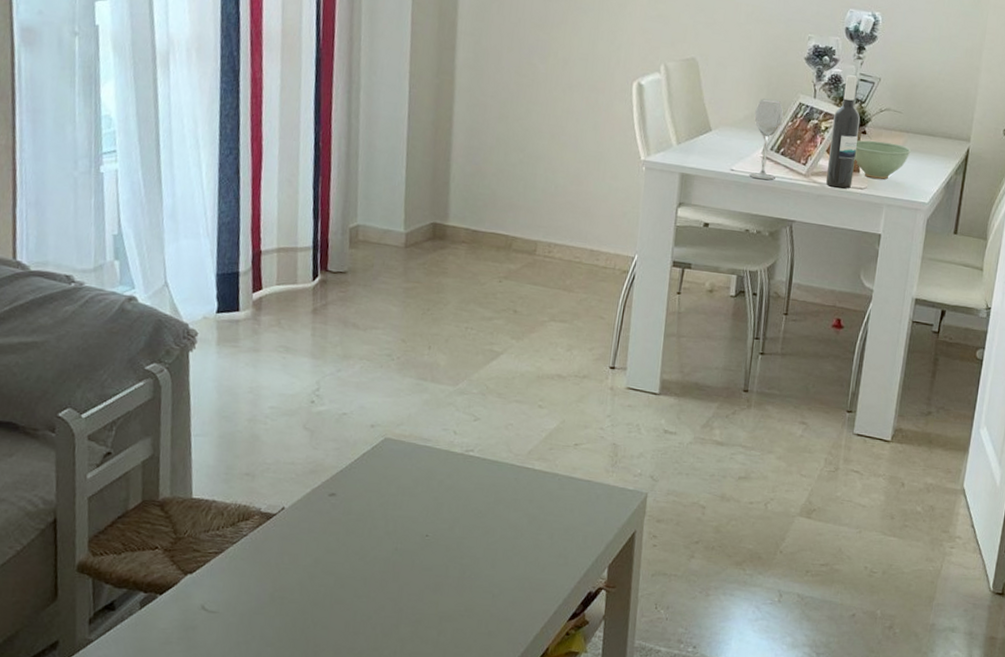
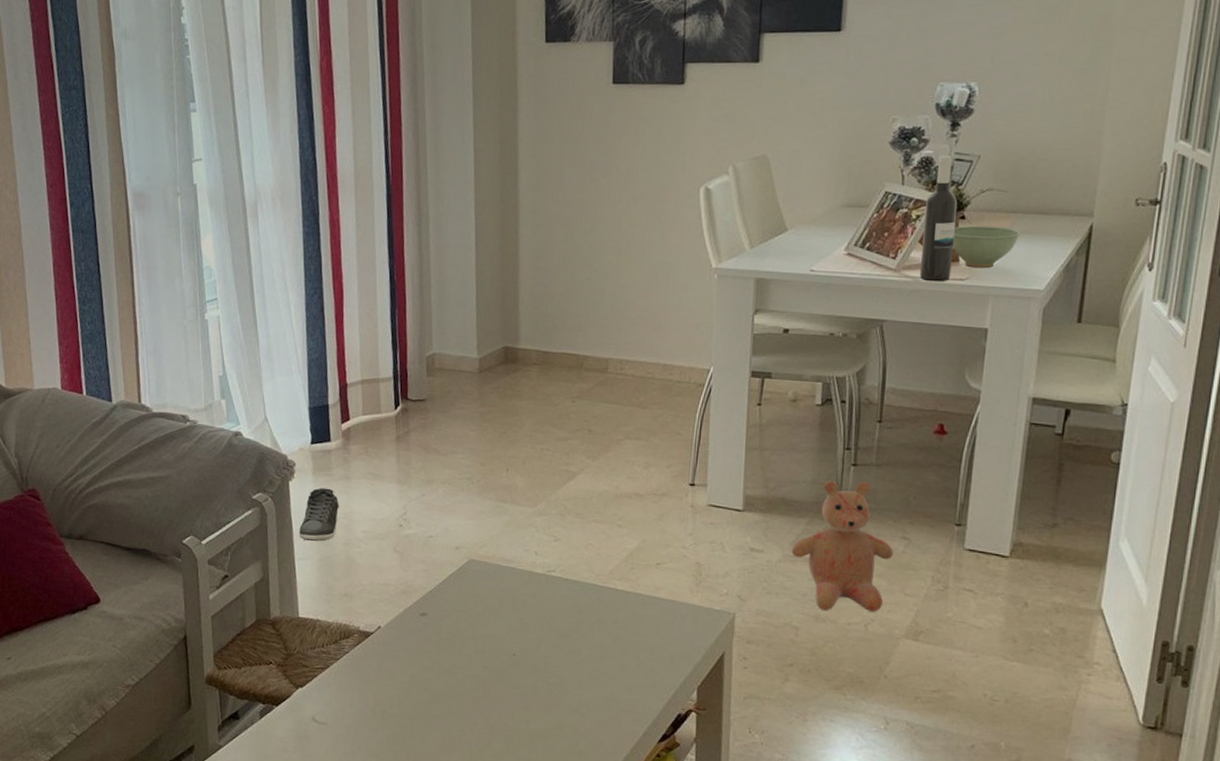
shoe: none [197,359,245,417] -> present [299,488,339,541]
stuffed animal: none [701,367,793,491] -> present [791,480,893,612]
wineglass: present [749,98,784,181] -> none [831,190,868,279]

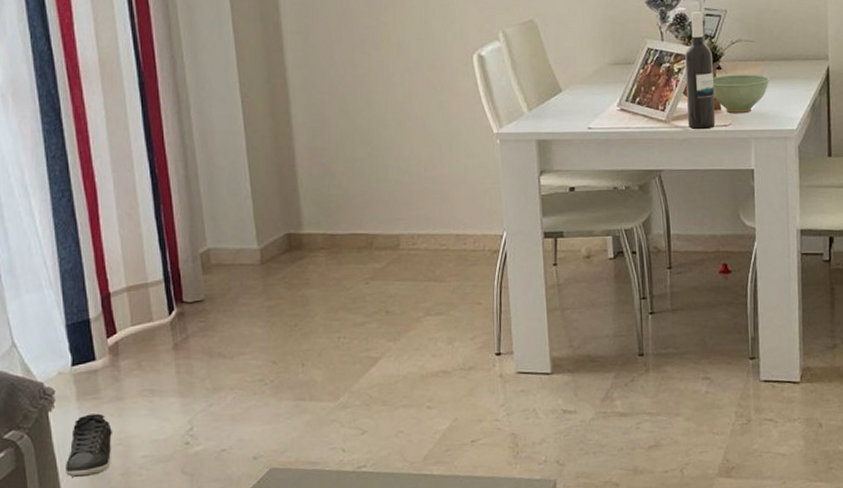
stuffed animal: present [791,480,893,612] -> none [602,328,698,463]

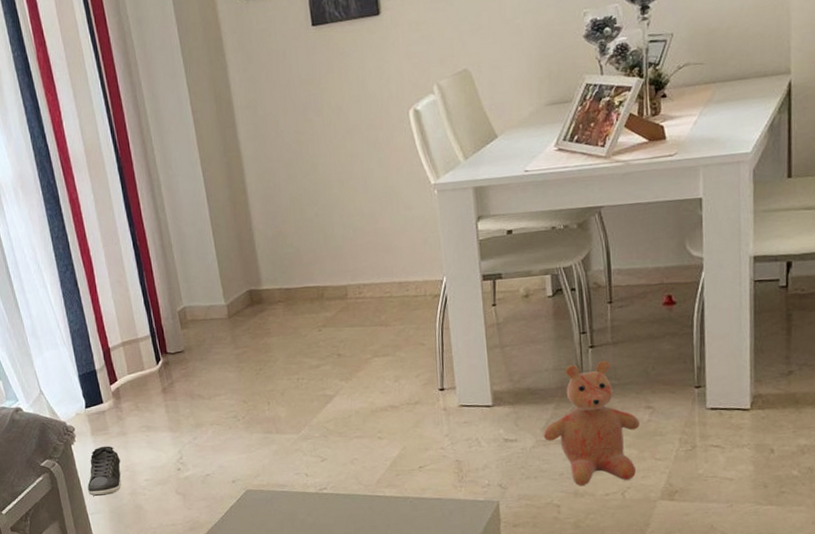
stuffed animal: none [602,328,698,463] -> present [543,360,640,486]
wine bottle: present [685,12,716,130] -> none [626,39,660,163]
bowl: present [712,74,770,114] -> none [656,98,722,143]

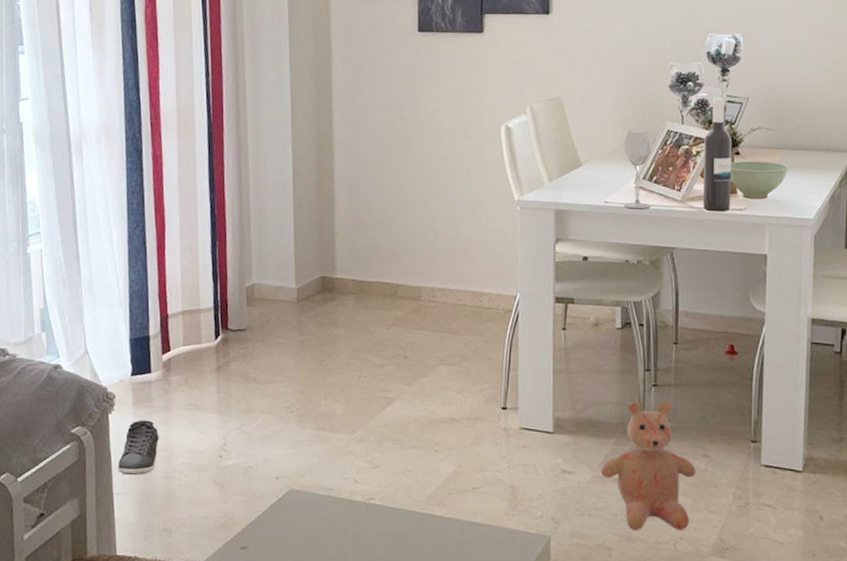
wineglass: none [538,87,574,174] -> present [622,129,653,210]
wine bottle: none [626,39,660,163] -> present [702,98,731,212]
bowl: none [656,98,722,143] -> present [730,160,789,200]

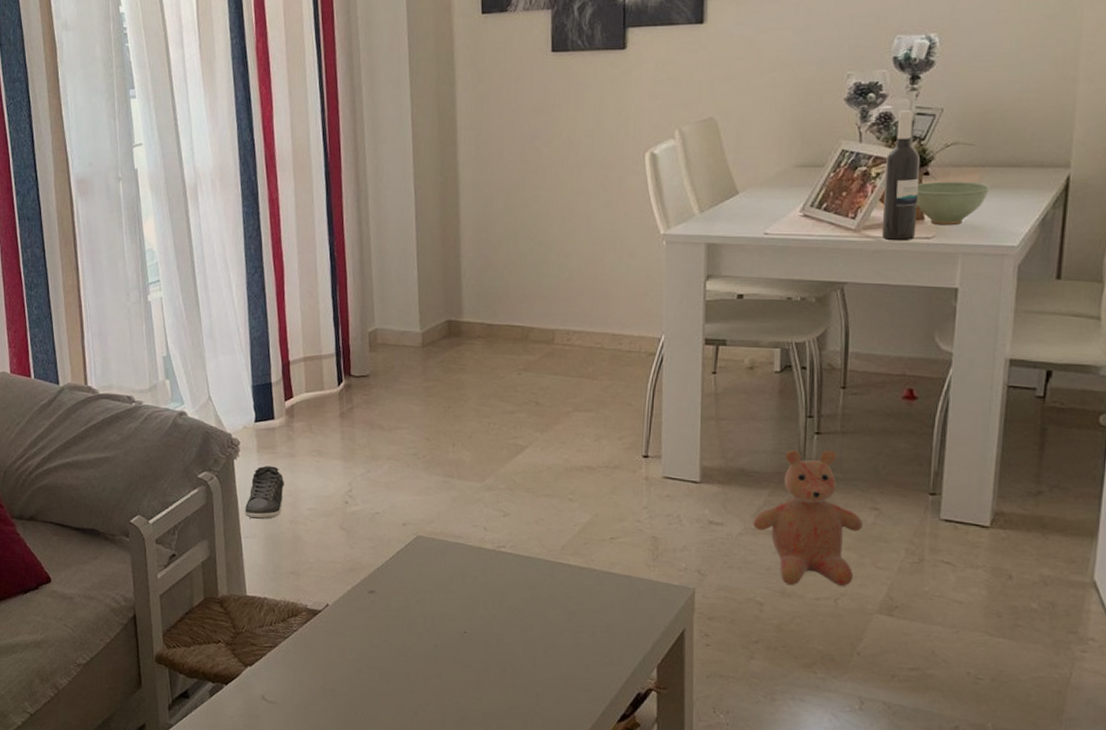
wineglass: present [622,129,653,210] -> none [787,150,824,241]

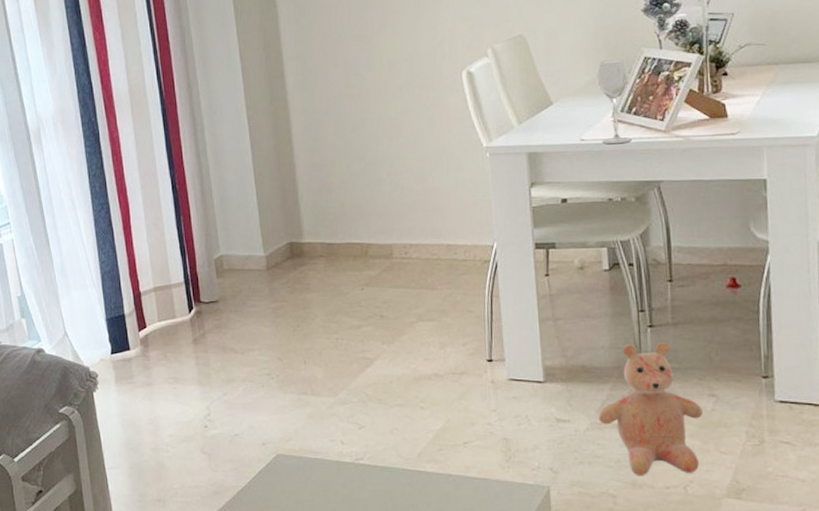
shoe: present [245,465,284,519] -> none [107,396,144,449]
wineglass: none [787,150,824,241] -> present [595,59,632,145]
wine bottle: present [881,110,920,241] -> none [686,16,722,139]
bowl: present [916,181,990,226] -> none [717,79,785,122]

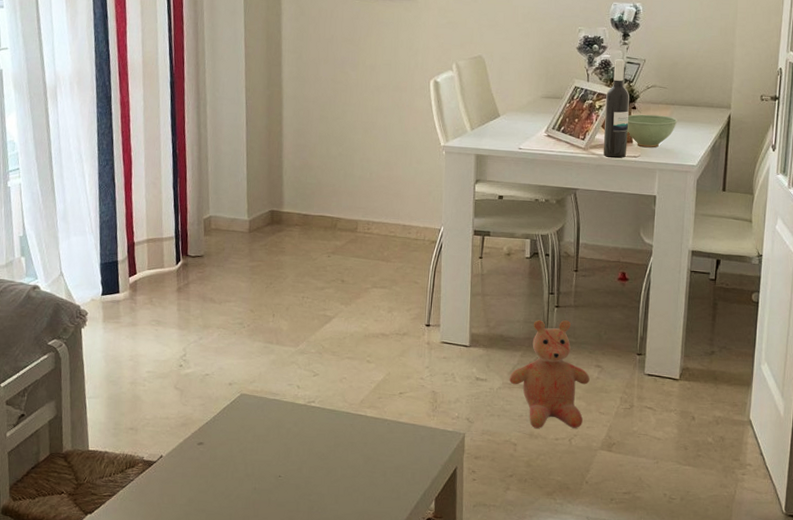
wineglass: present [595,59,632,145] -> none [535,85,562,156]
wine bottle: none [686,16,722,139] -> present [603,59,629,159]
bowl: none [717,79,785,122] -> present [627,114,678,148]

